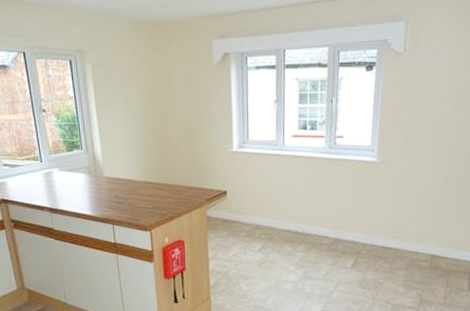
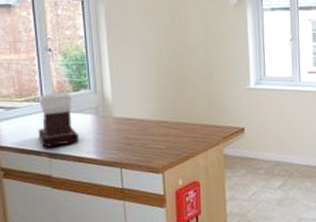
coffee maker: none [37,152,75,204] -> present [38,93,79,148]

